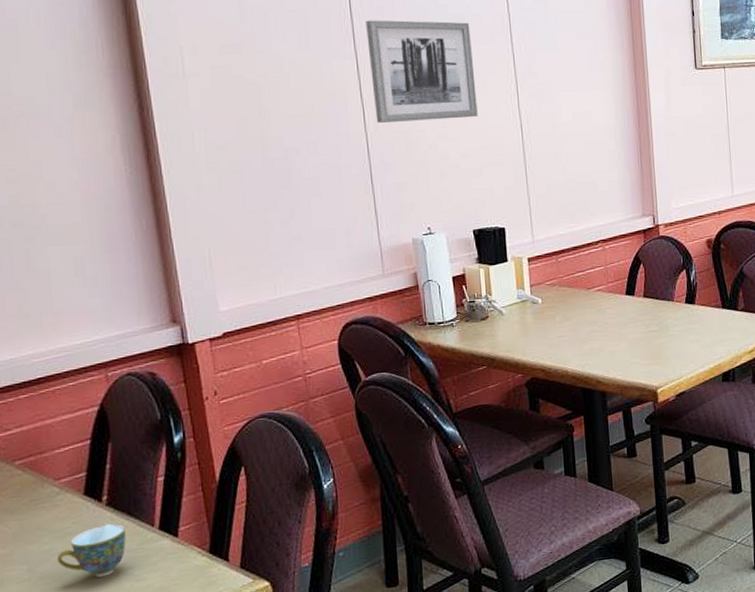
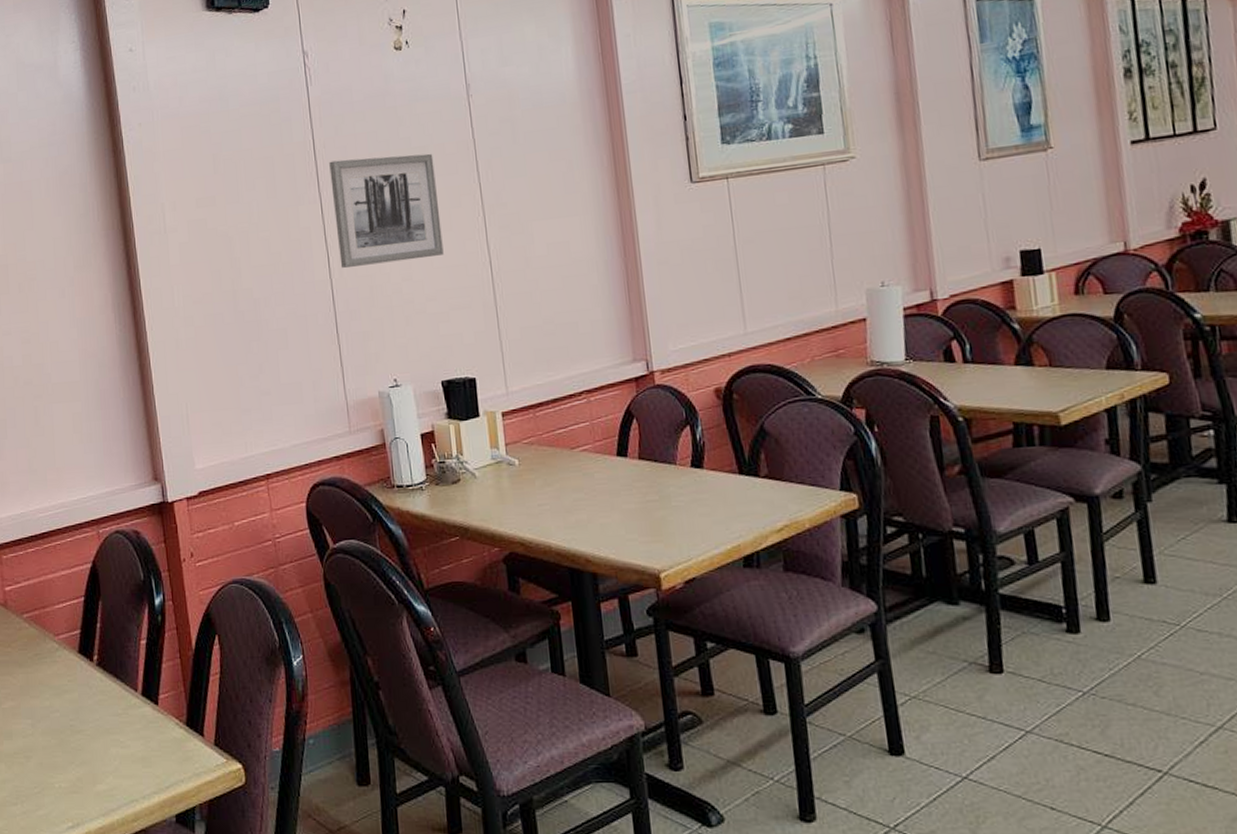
teacup: present [56,523,126,577] -> none [55,685,113,739]

